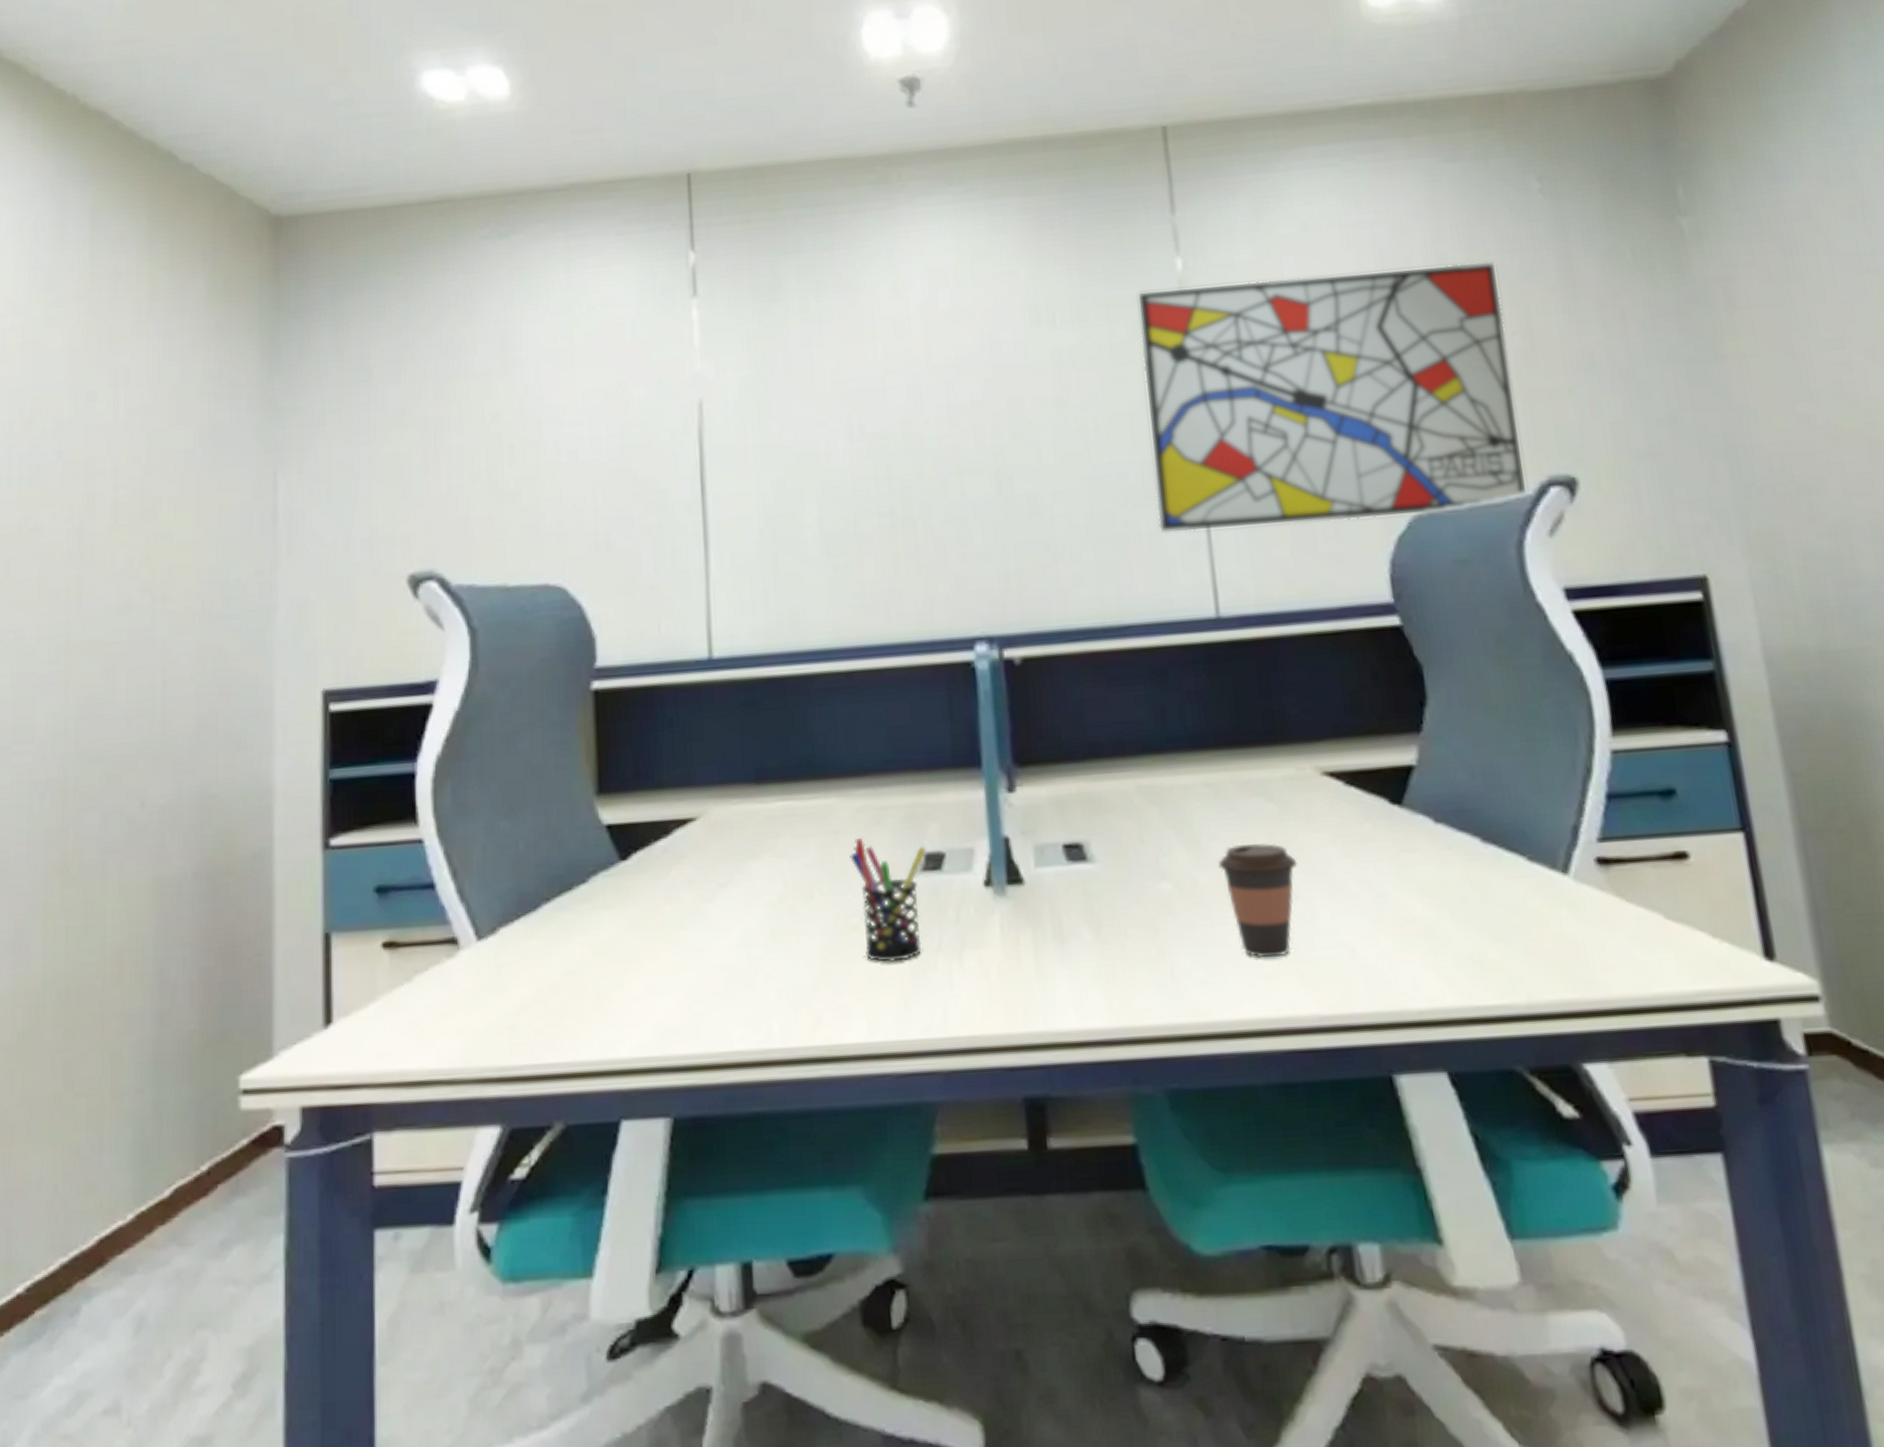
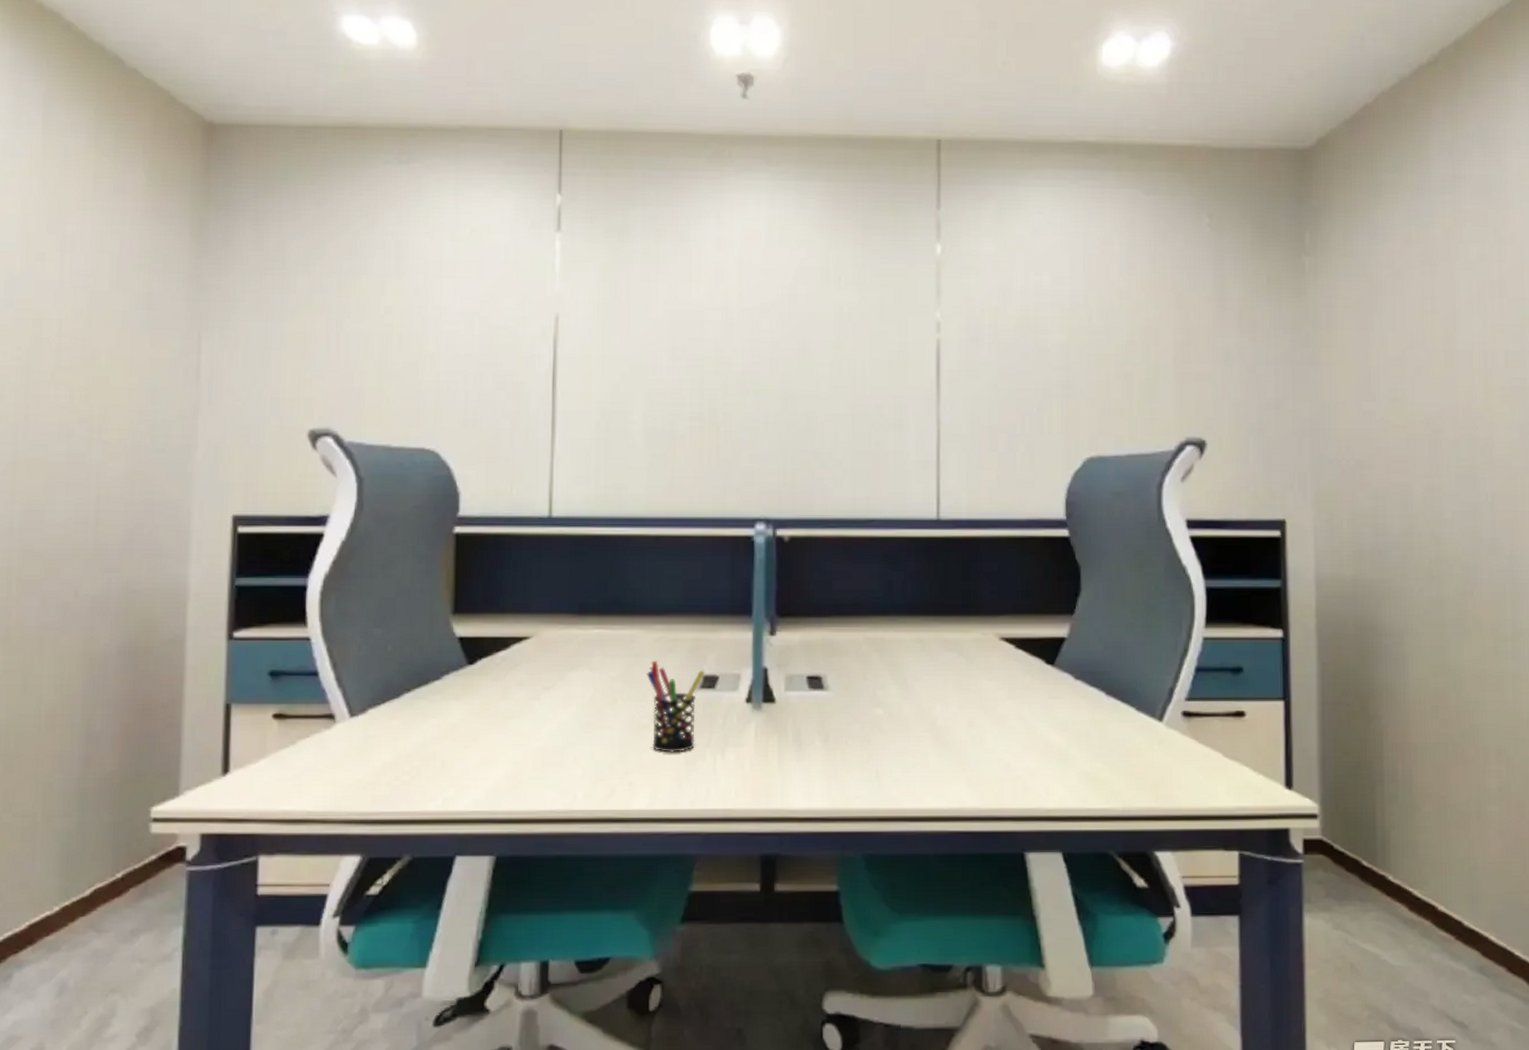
wall art: present [1136,262,1527,533] -> none [902,266,1171,457]
coffee cup: present [1217,843,1298,958] -> none [918,686,975,767]

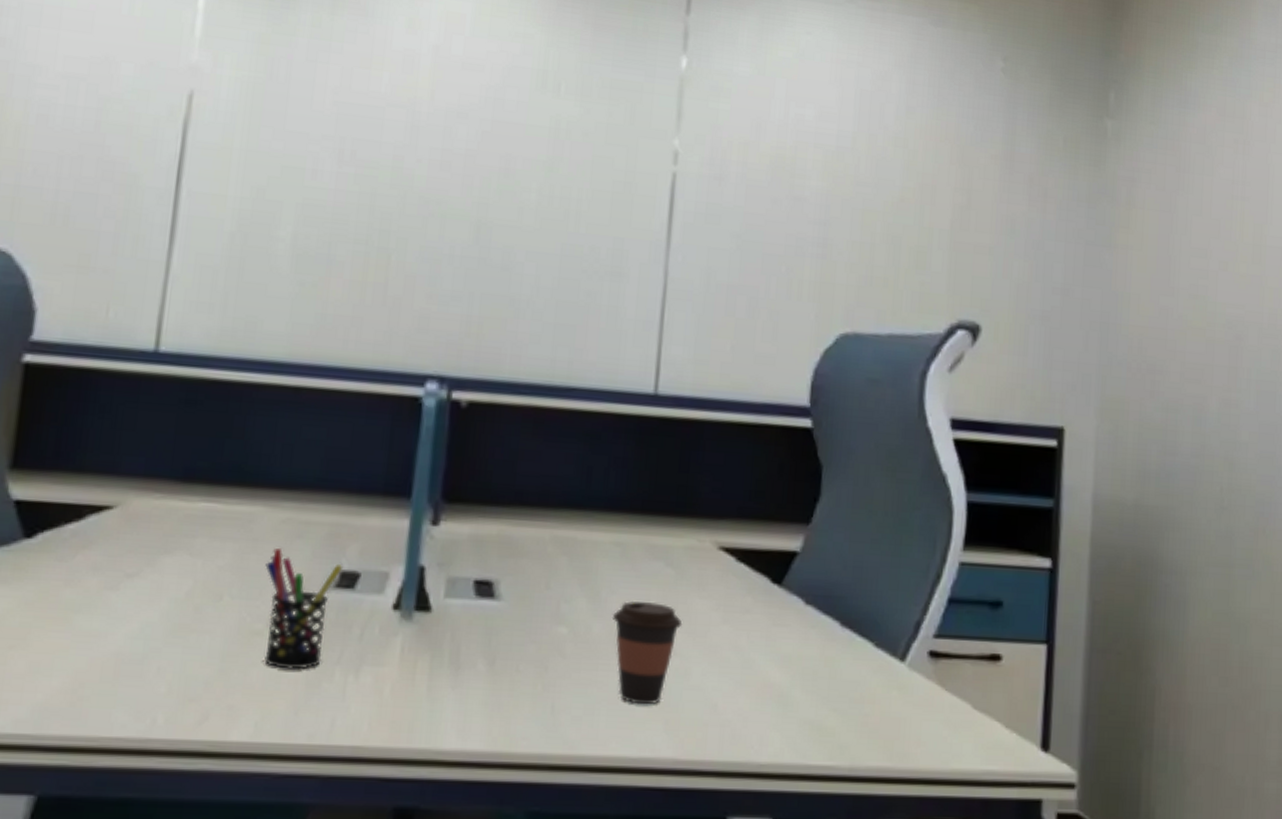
coffee cup: none [918,686,975,767] -> present [612,601,683,705]

